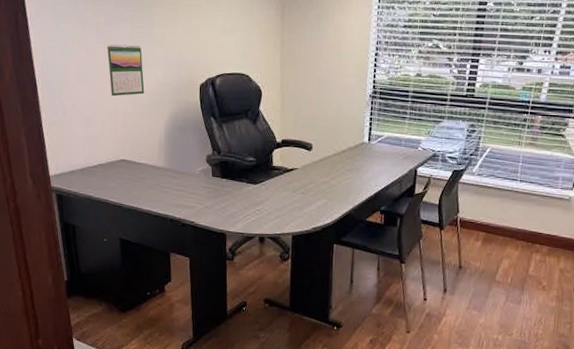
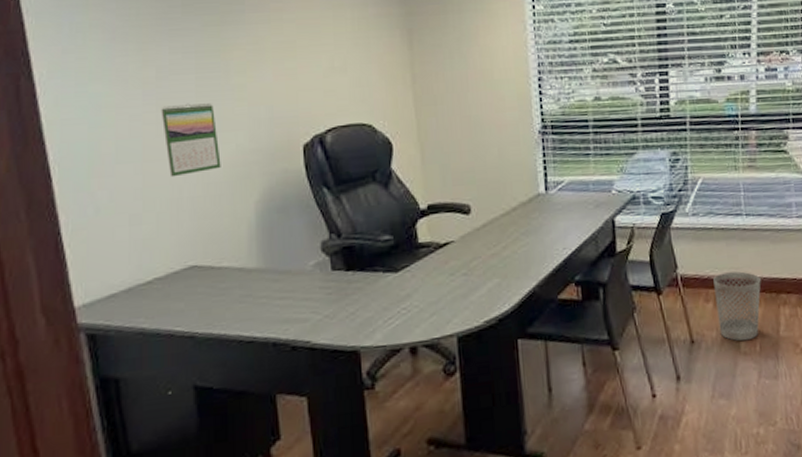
wastebasket: none [482,222,522,274] -> present [713,271,761,341]

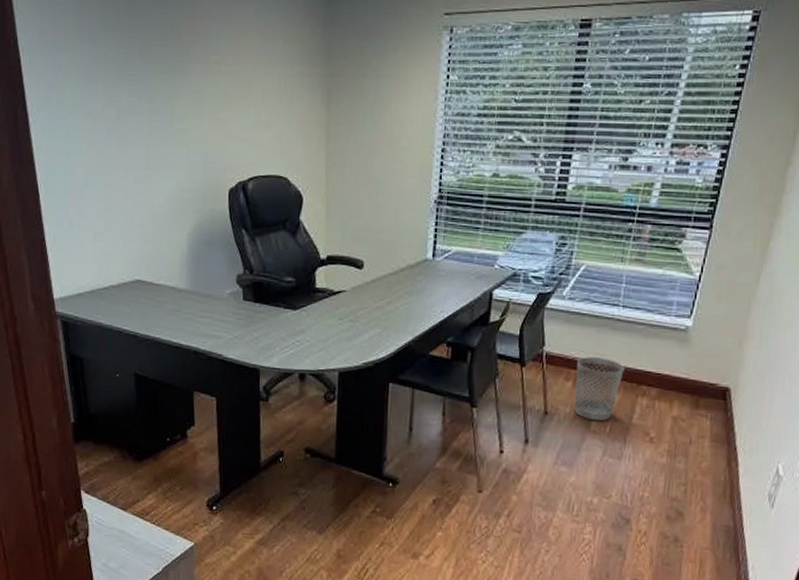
calendar: present [161,103,221,178] -> none [119,142,164,205]

